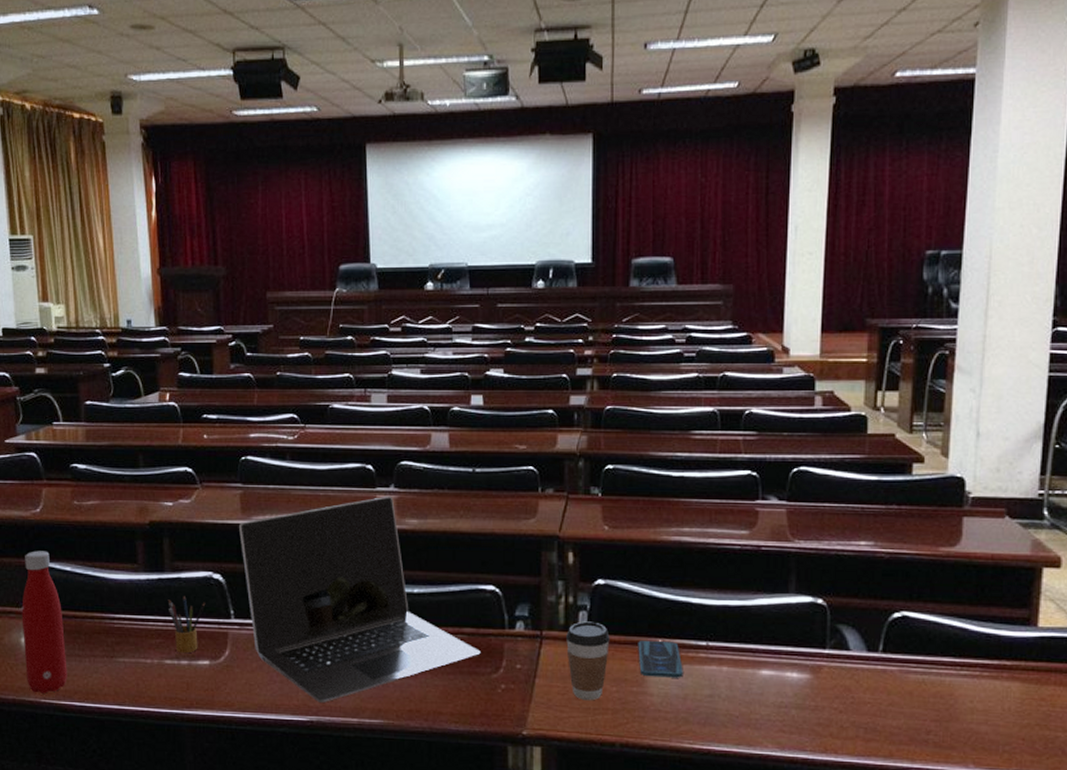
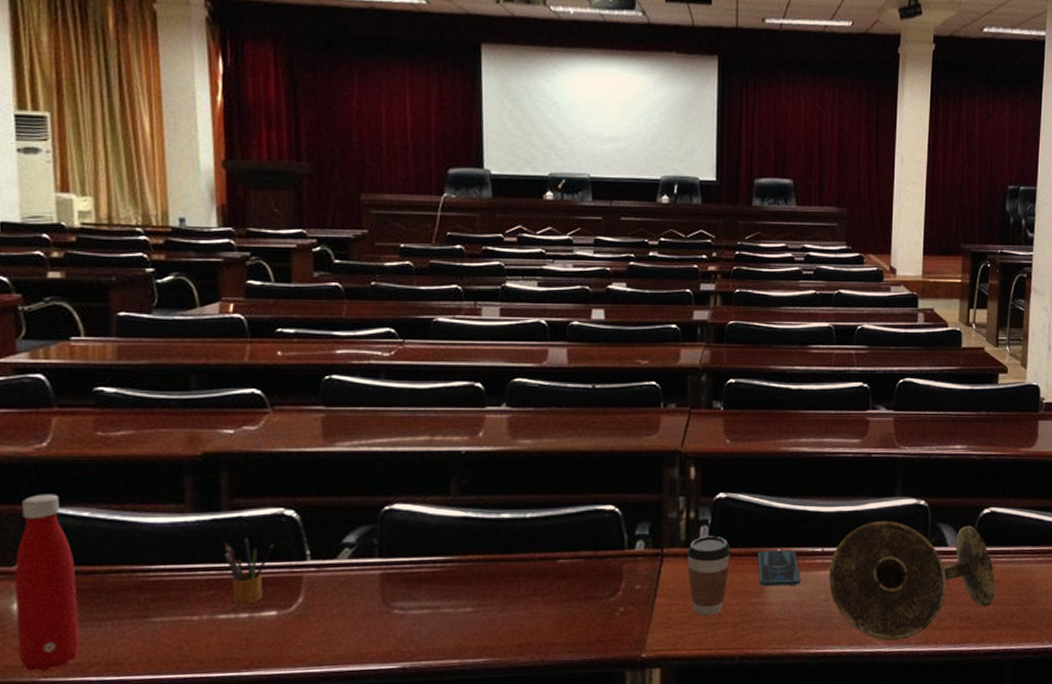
laptop: present [239,496,481,702] -> none [320,415,598,646]
candle holder: none [714,618,908,745] -> present [829,521,996,641]

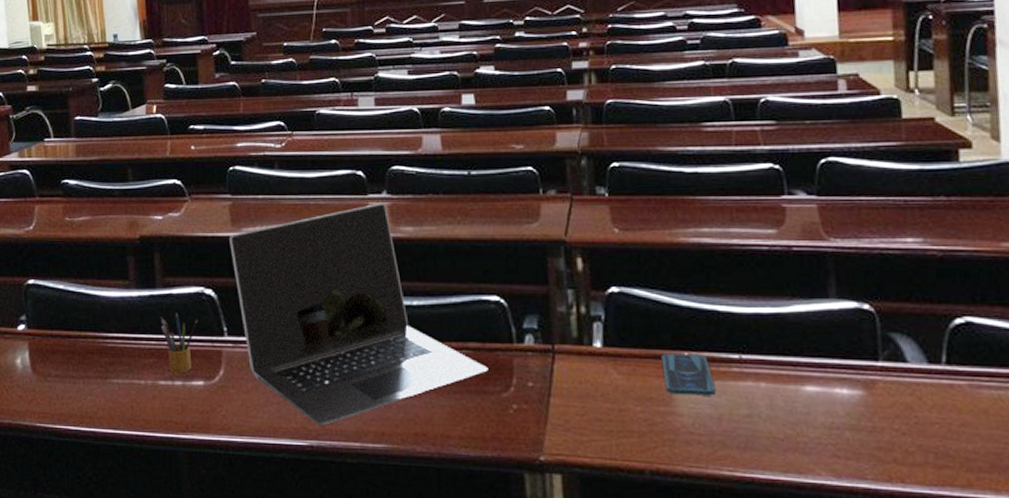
bottle: present [14,494,80,671] -> none [16,269,62,417]
laptop: none [320,415,598,646] -> present [229,202,488,425]
coffee cup: present [686,535,730,616] -> none [579,333,630,422]
candle holder: present [829,521,996,641] -> none [750,327,984,473]

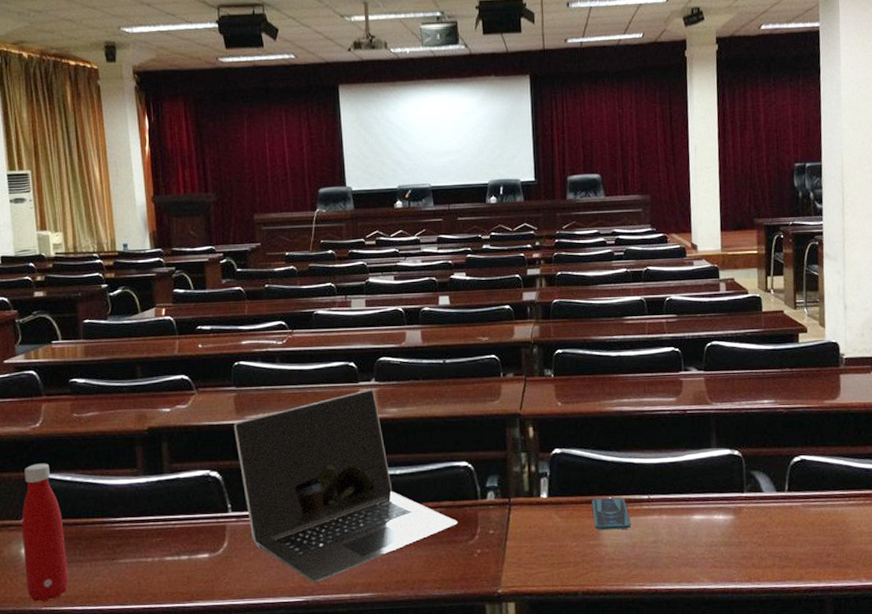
bottle: none [16,269,62,417] -> present [21,463,69,602]
pencil box: present [160,312,198,374] -> none [167,494,204,550]

